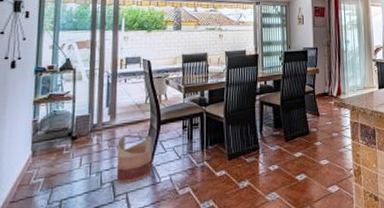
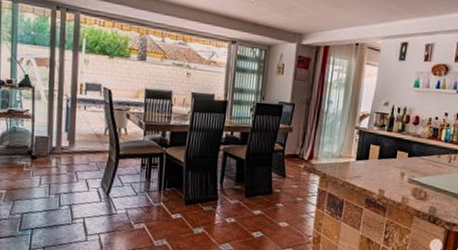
basket: present [116,134,152,183] -> none [74,162,110,209]

